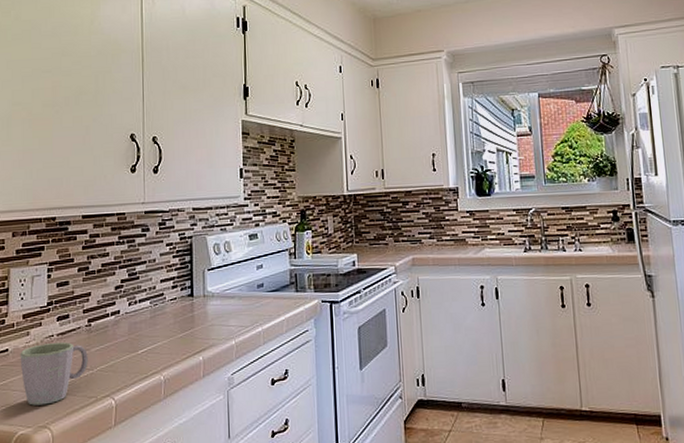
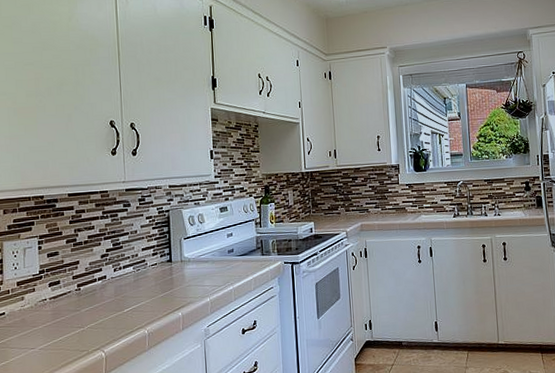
mug: present [20,341,88,406] -> none [16,304,79,360]

